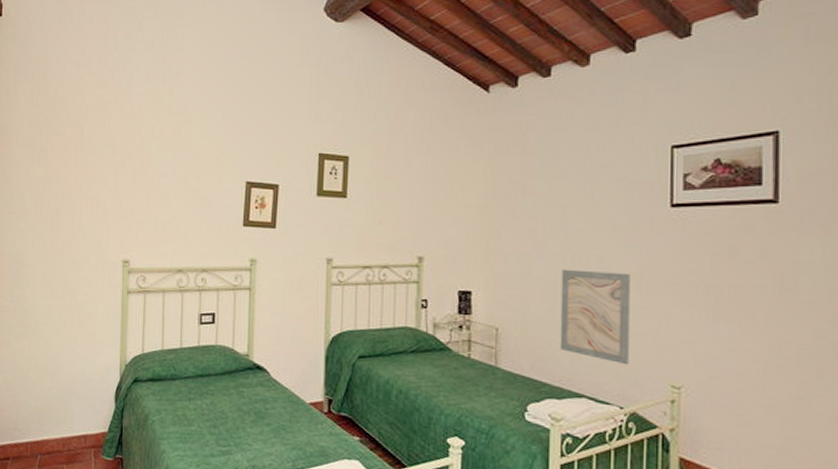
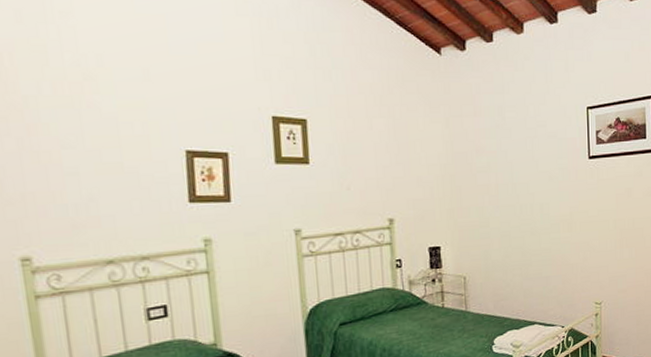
wall art: present [560,269,630,365] -> none [513,216,566,292]

